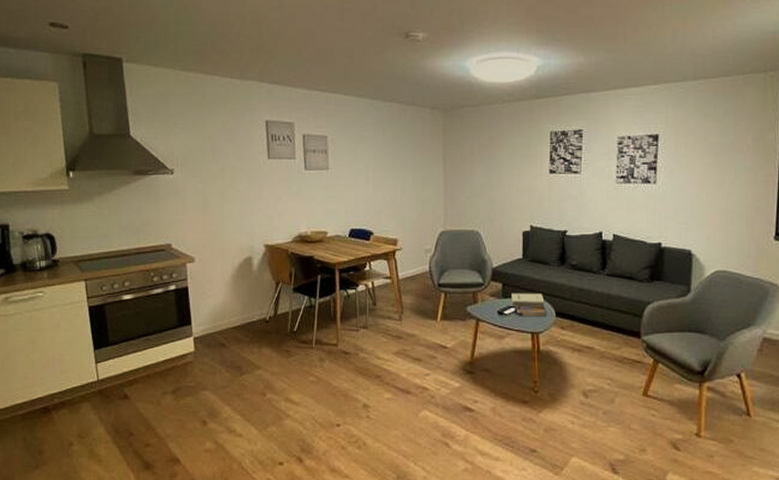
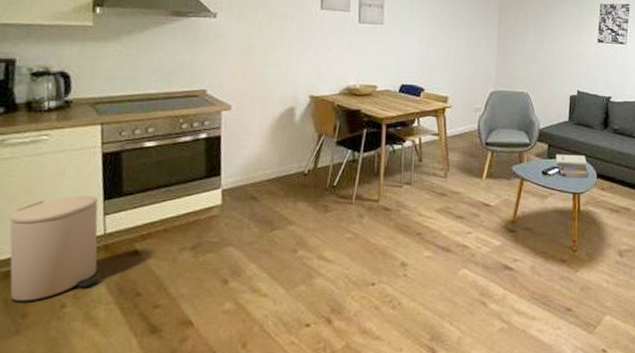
pedal bin: none [20,345,98,441] -> present [9,195,100,302]

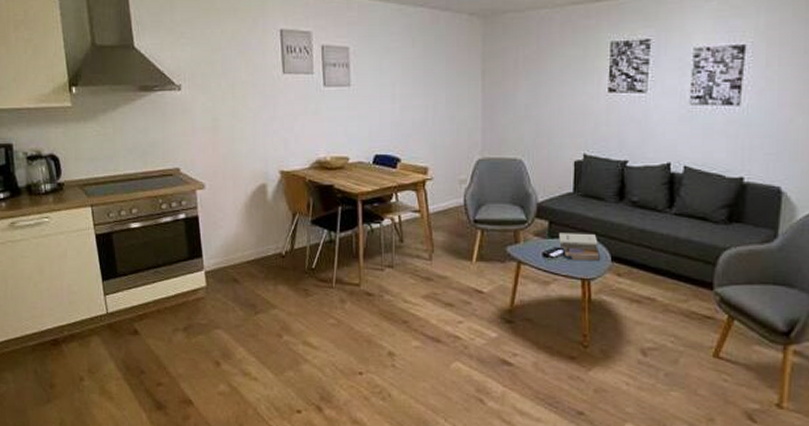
pedal bin: present [9,195,100,302] -> none [29,275,109,375]

